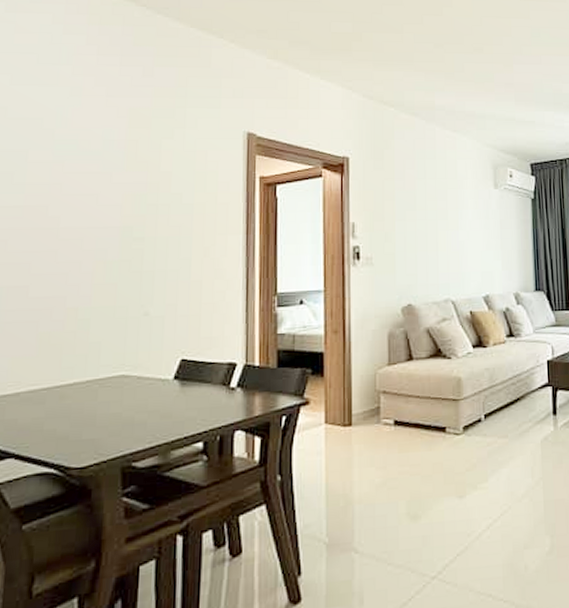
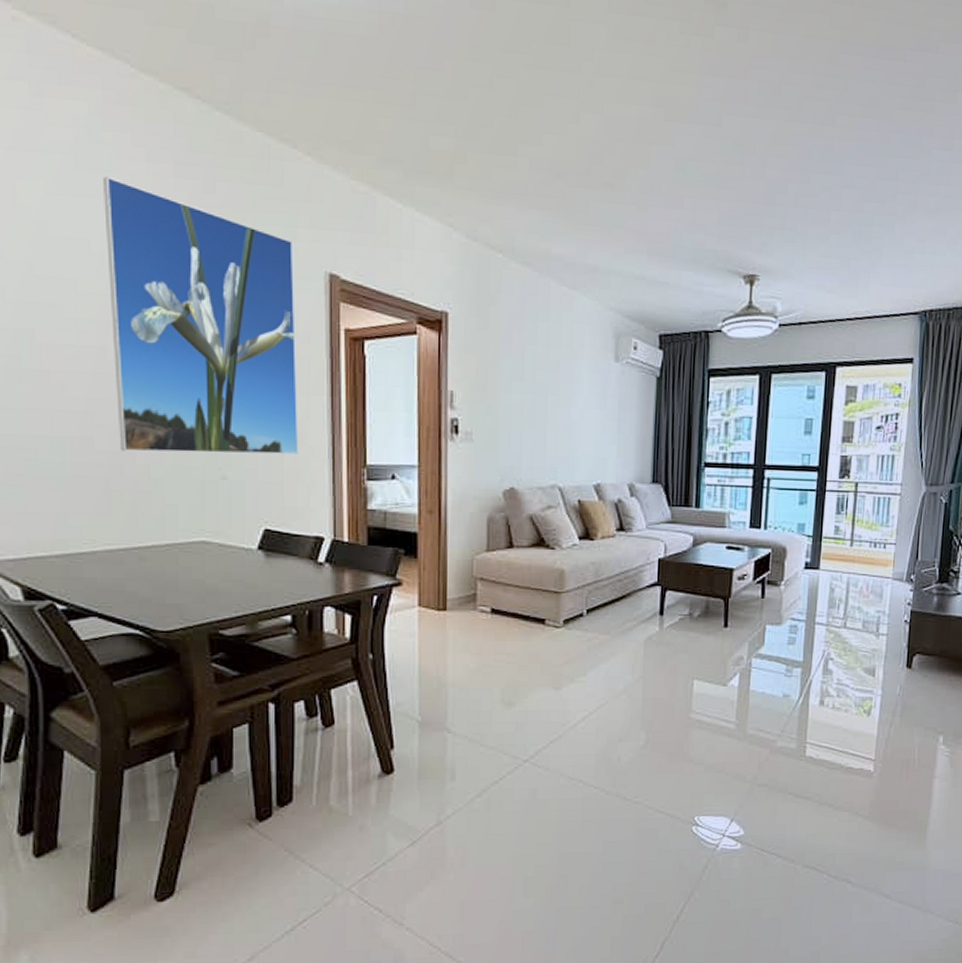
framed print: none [52,68,217,296] -> present [103,176,299,455]

